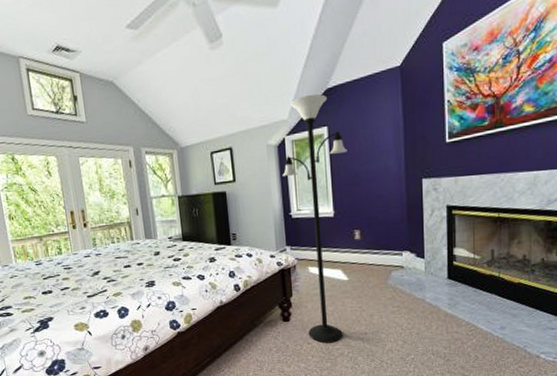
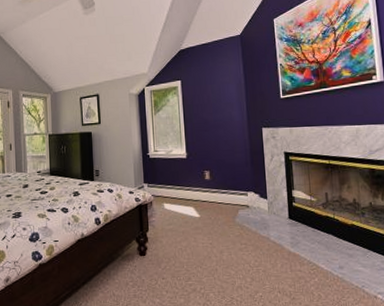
floor lamp: present [282,94,348,343] -> none [141,53,198,279]

